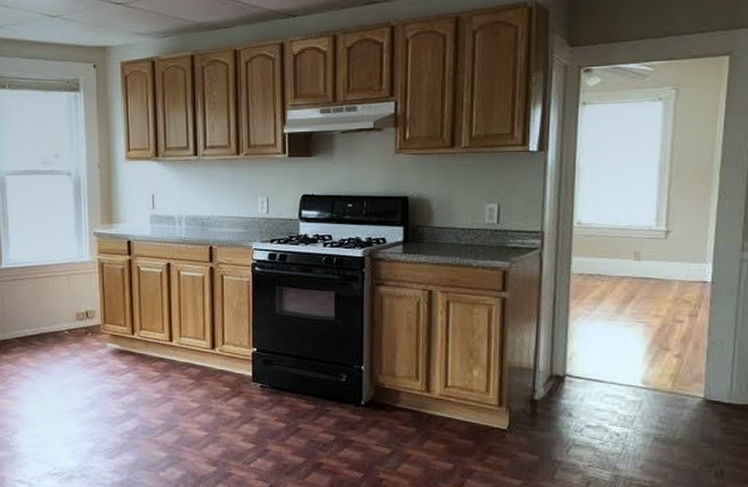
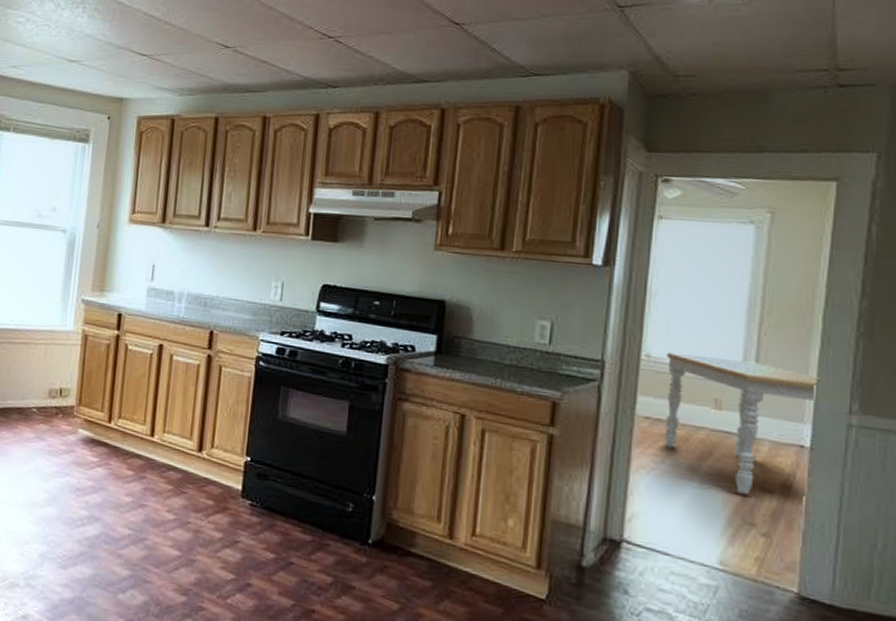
dining table: none [594,217,718,326] -> present [664,351,820,494]

